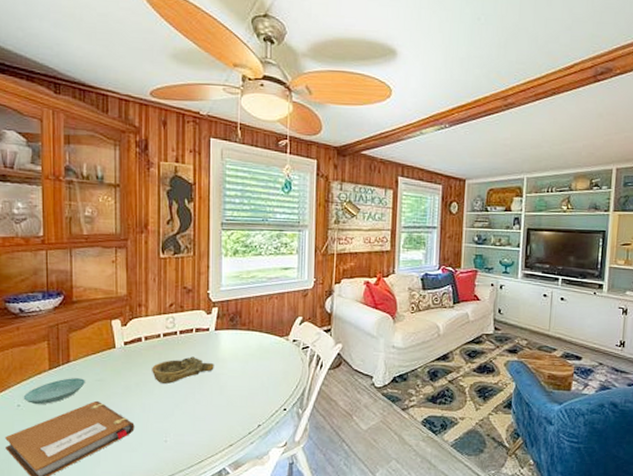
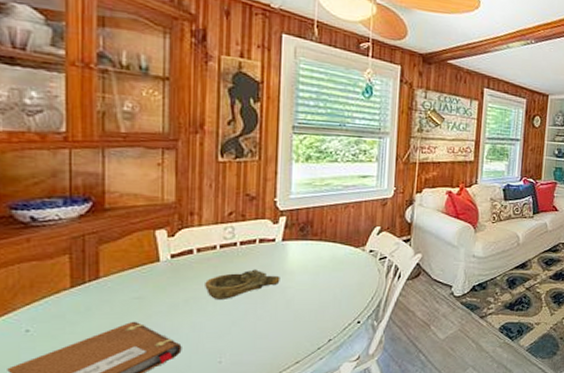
saucer: present [23,378,86,405] -> none [34,297,121,329]

